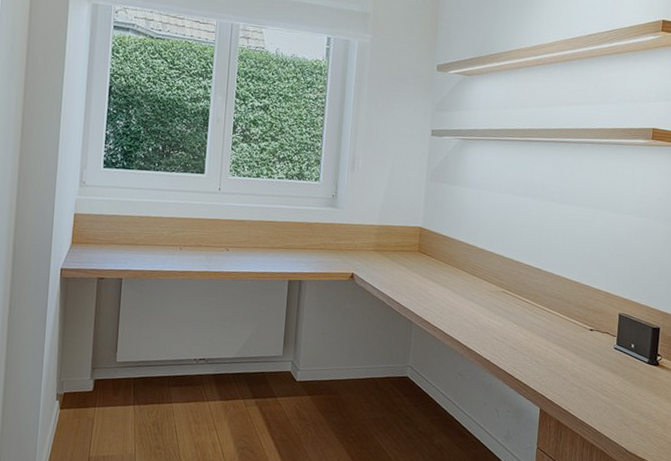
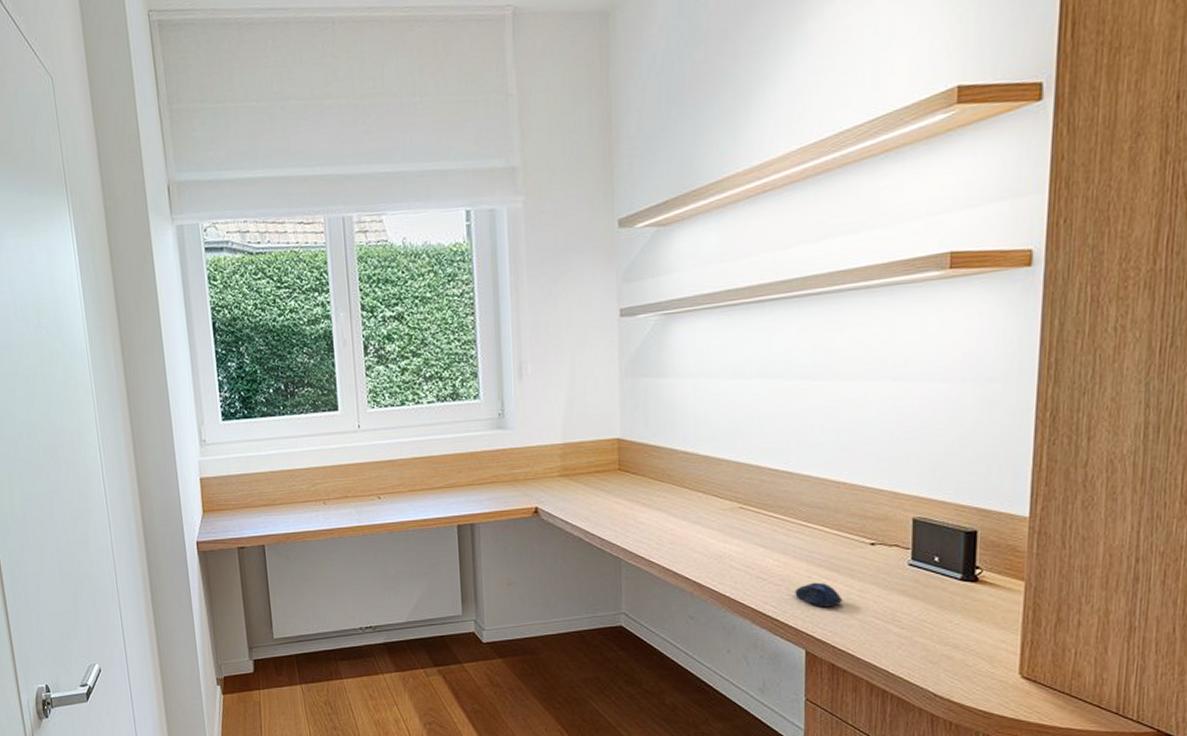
computer mouse: none [536,355,569,376] -> present [795,582,843,607]

